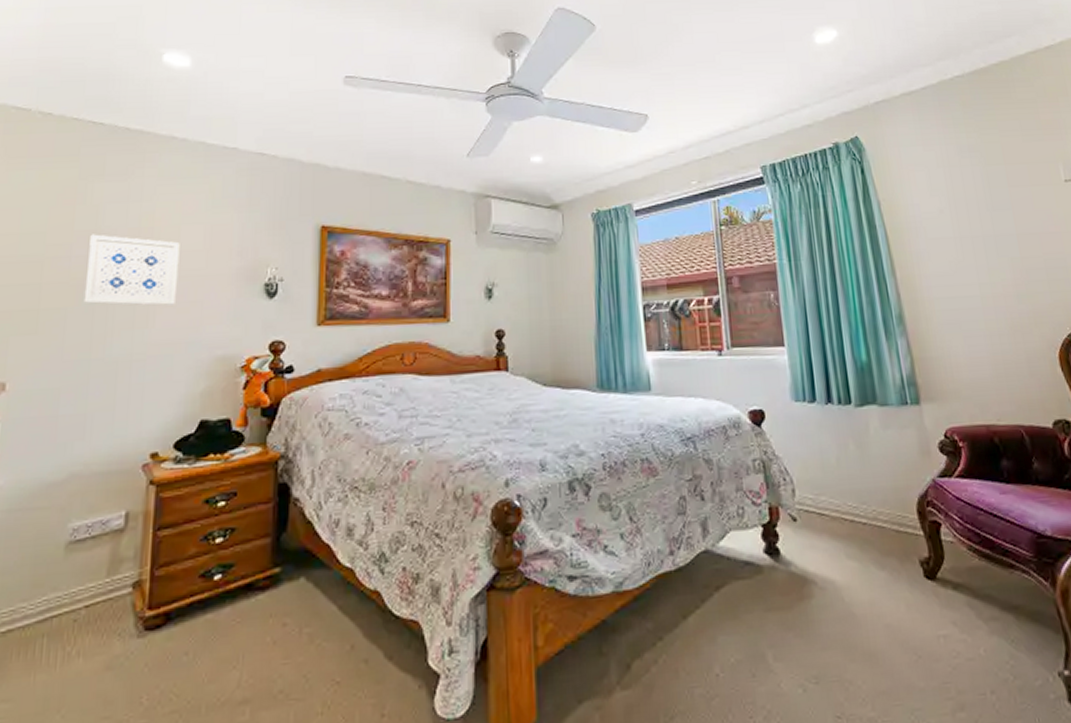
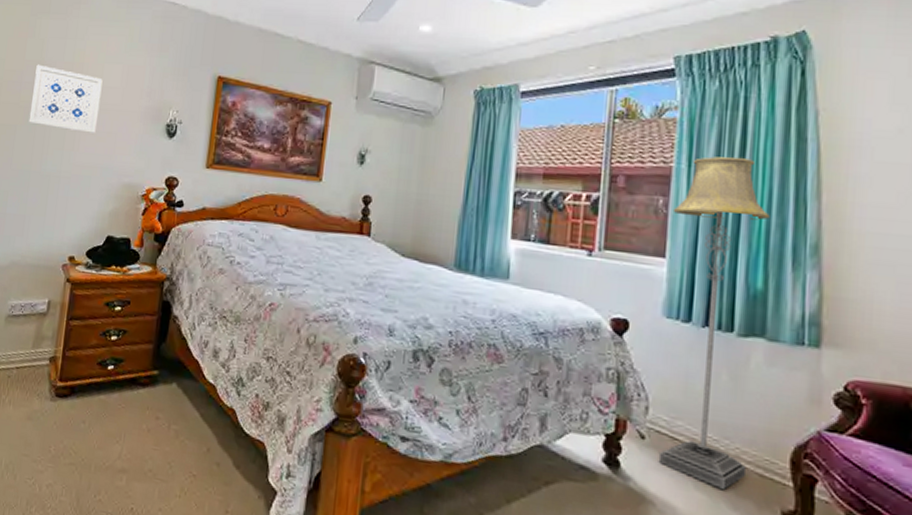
floor lamp: none [783,247,885,552] -> present [658,156,770,489]

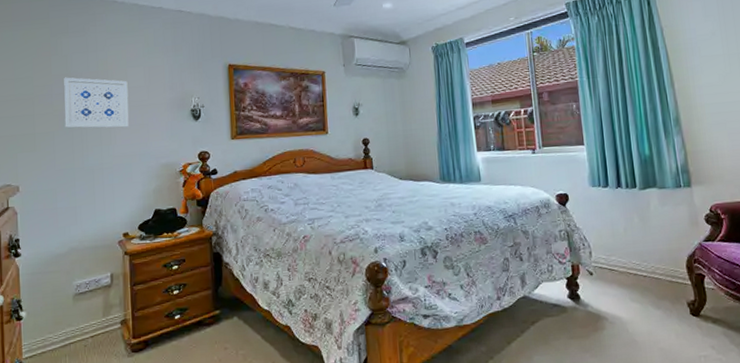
floor lamp: present [658,156,770,489] -> none [583,67,661,297]

